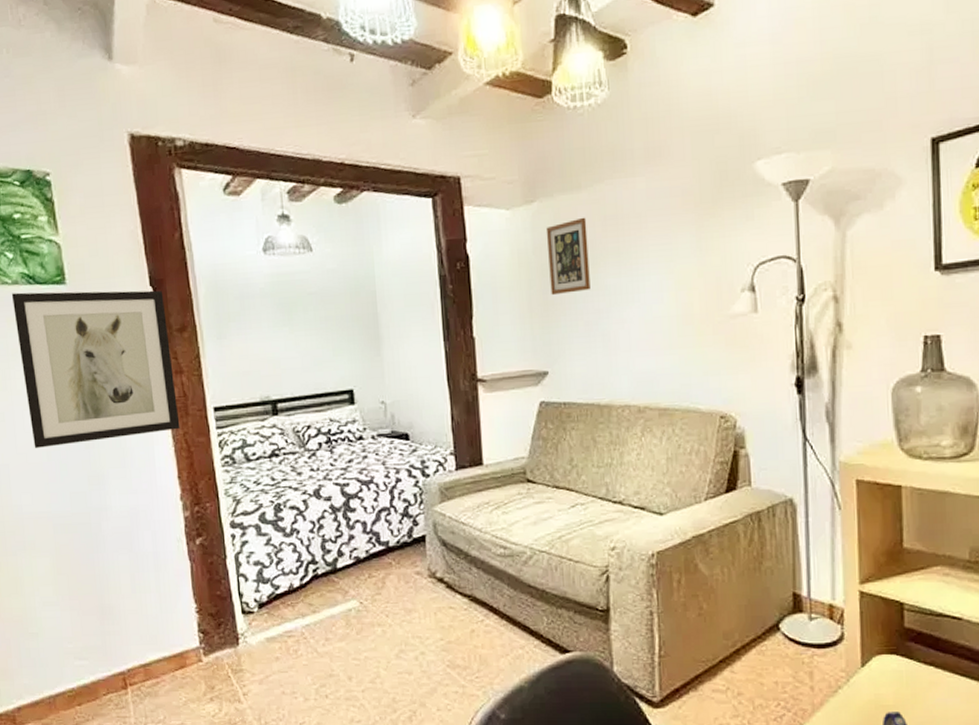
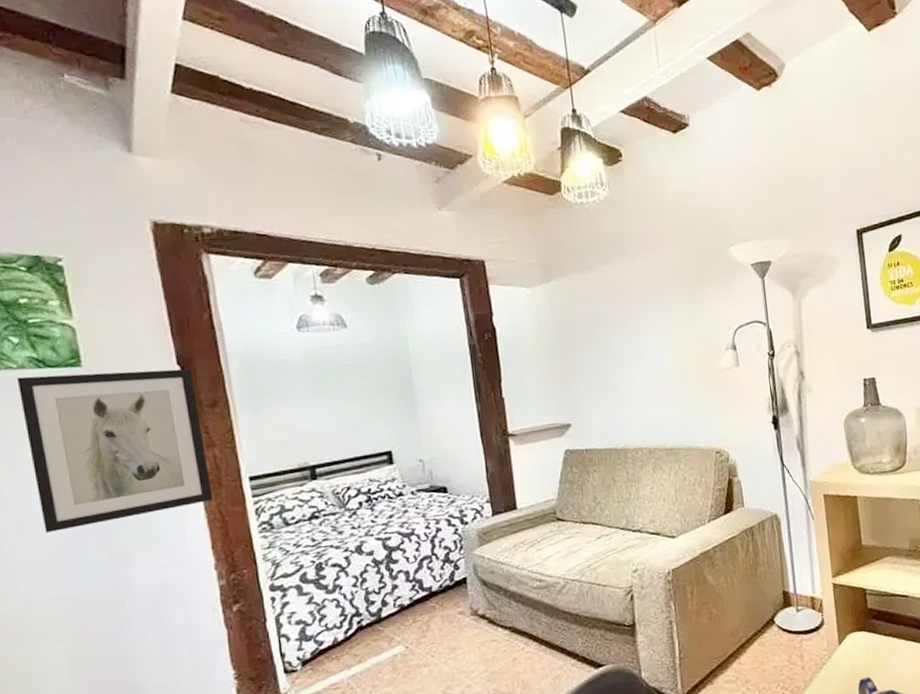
picture frame: present [545,217,591,296] -> none [562,293,603,359]

